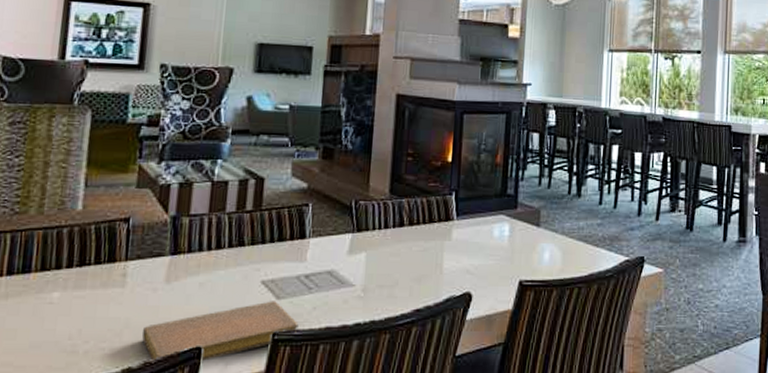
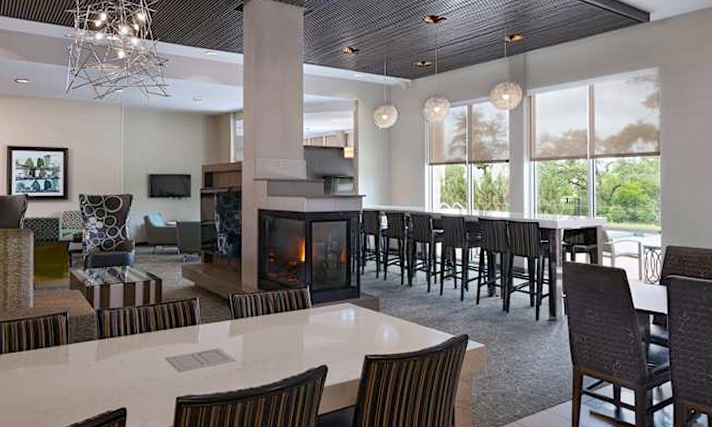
notebook: present [141,301,299,362] -> none [82,373,196,419]

